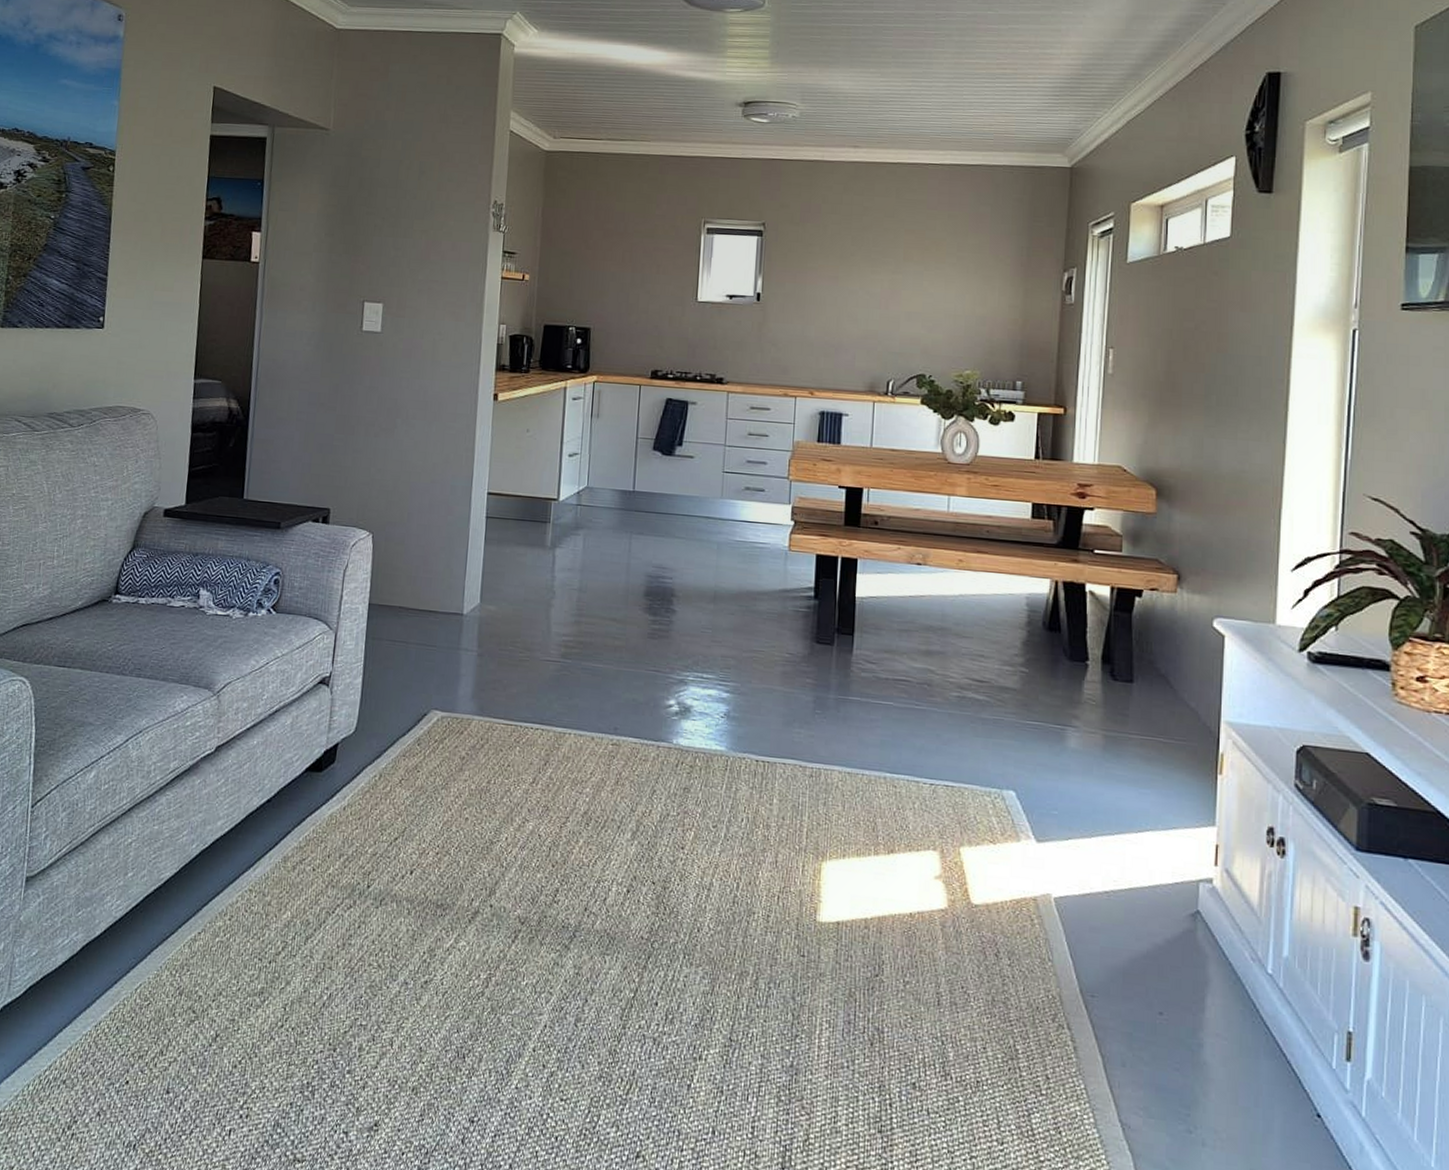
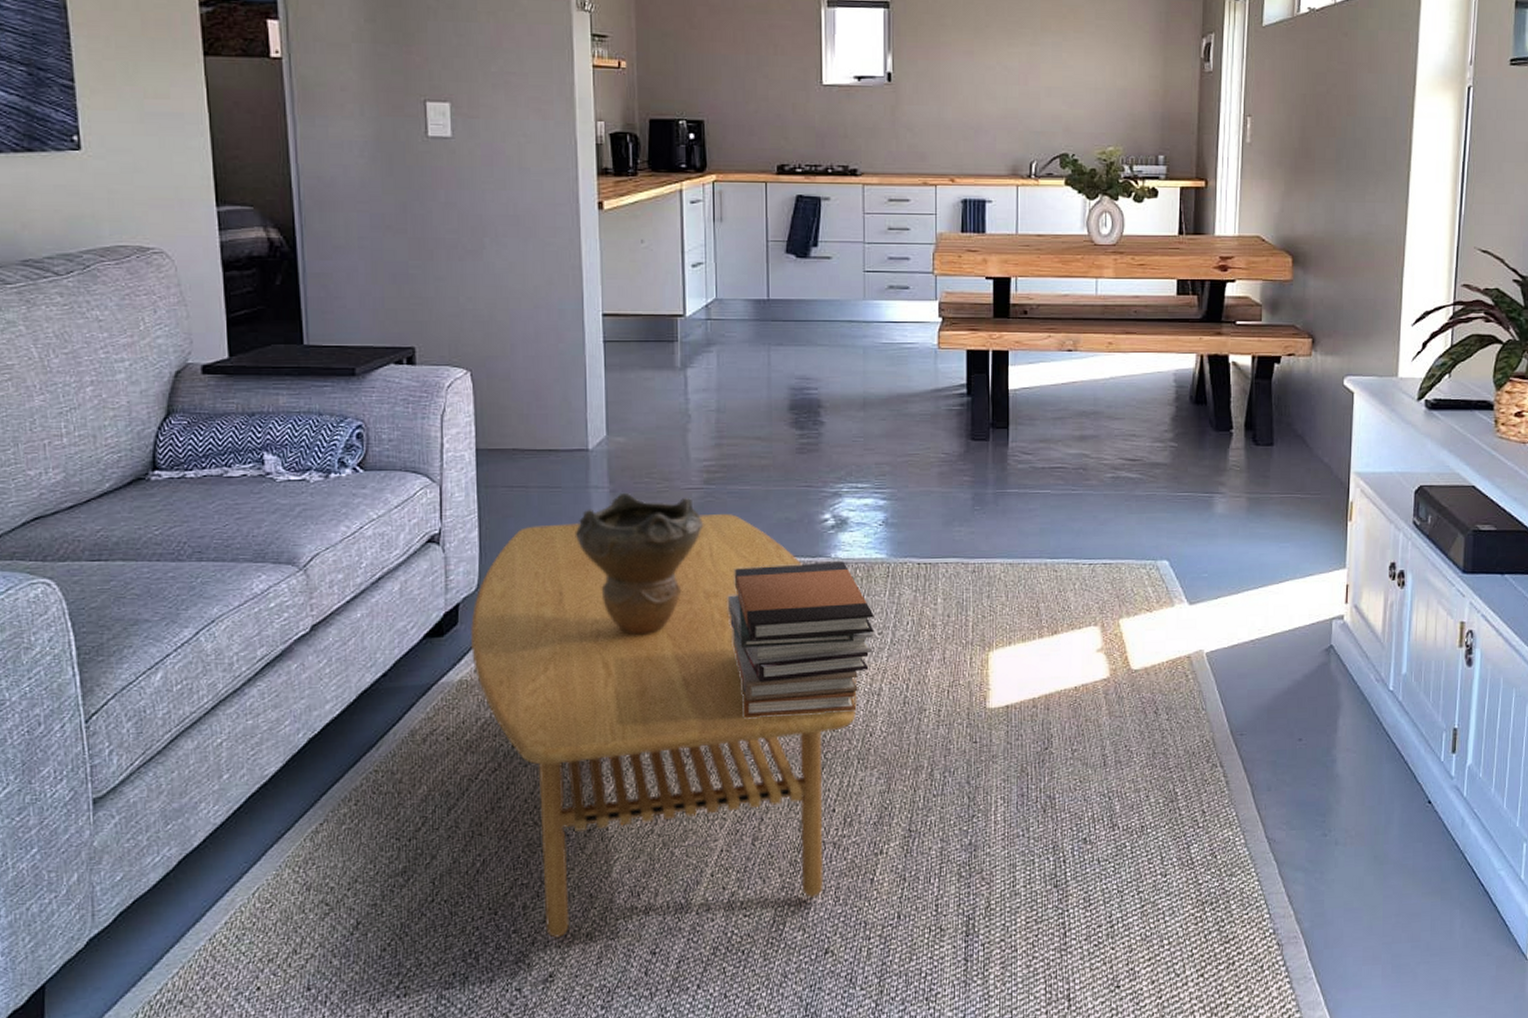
coffee table: none [343,679,689,1094] -> present [469,514,857,938]
decorative bowl: none [443,657,557,796] -> present [575,492,703,635]
book stack: none [571,742,710,903] -> present [727,561,874,718]

